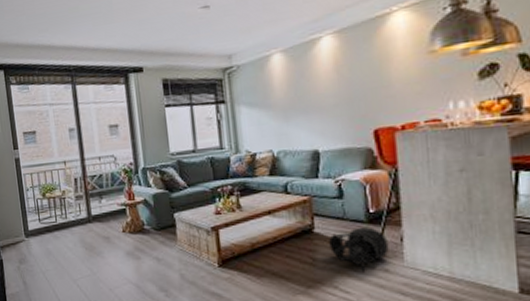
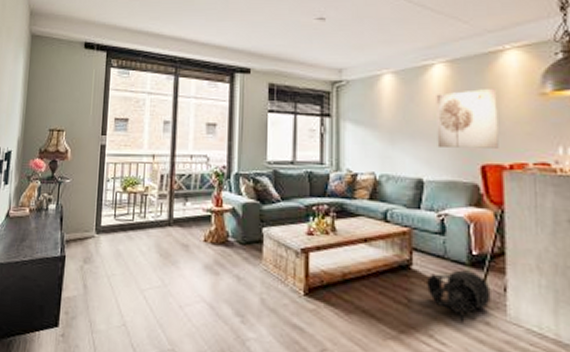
wall art: none [326,52,390,118] -> present [436,88,499,149]

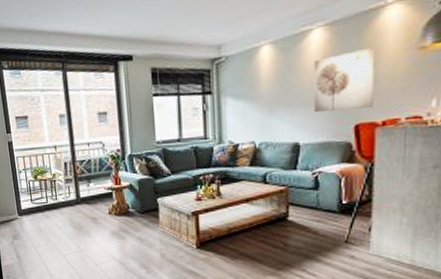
tactical helmet: present [427,269,491,323] -> none [301,217,357,258]

